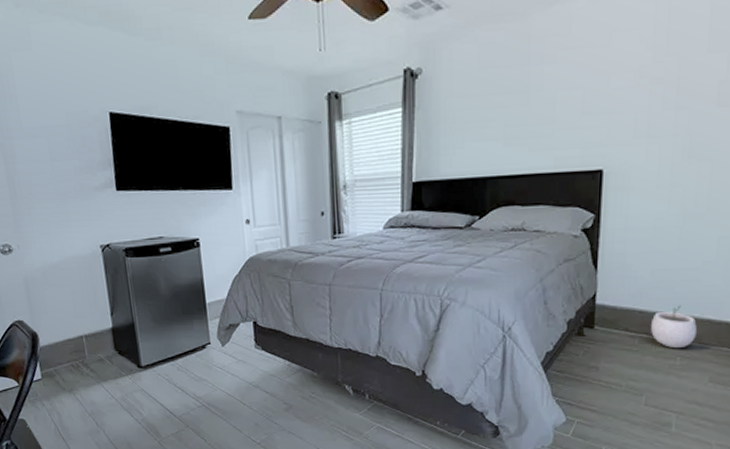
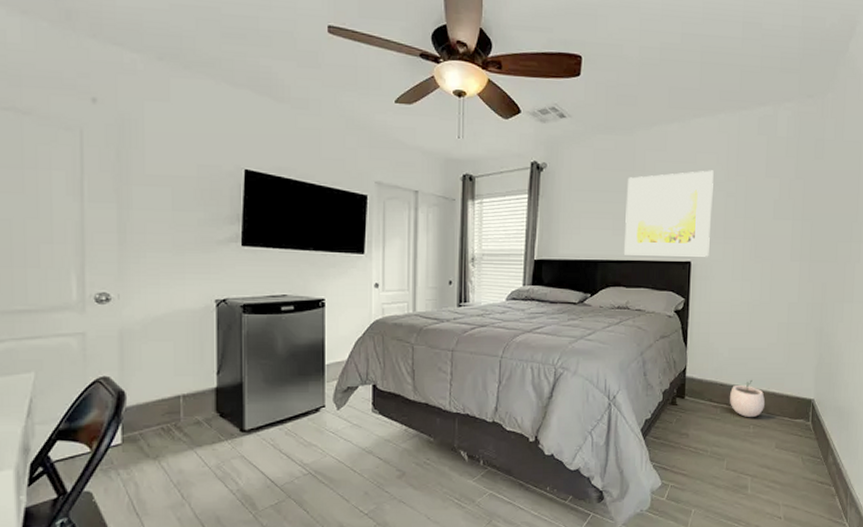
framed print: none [519,52,635,168] -> present [624,170,714,257]

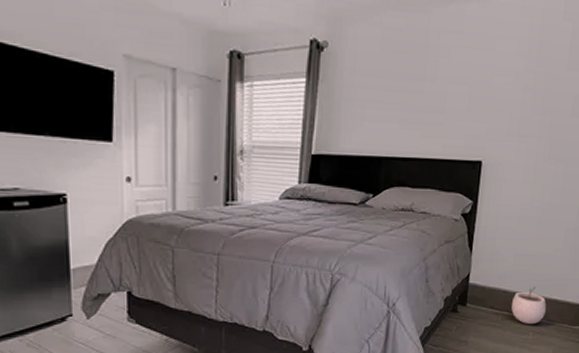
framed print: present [624,170,714,257] -> none [411,58,513,156]

